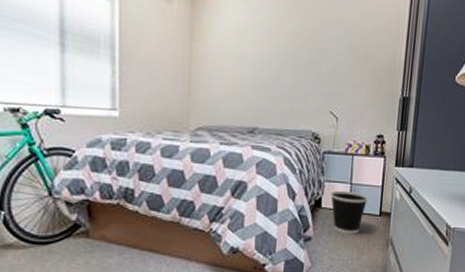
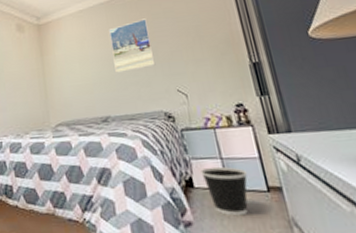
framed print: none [273,23,319,82] -> present [109,18,156,73]

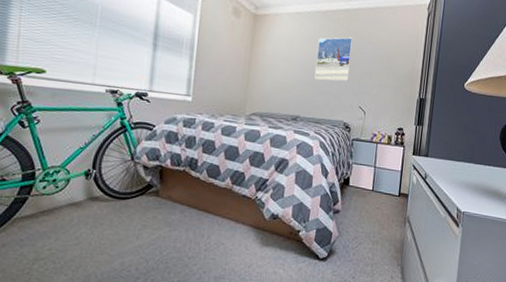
wastebasket: present [200,166,248,216] -> none [357,172,390,211]

